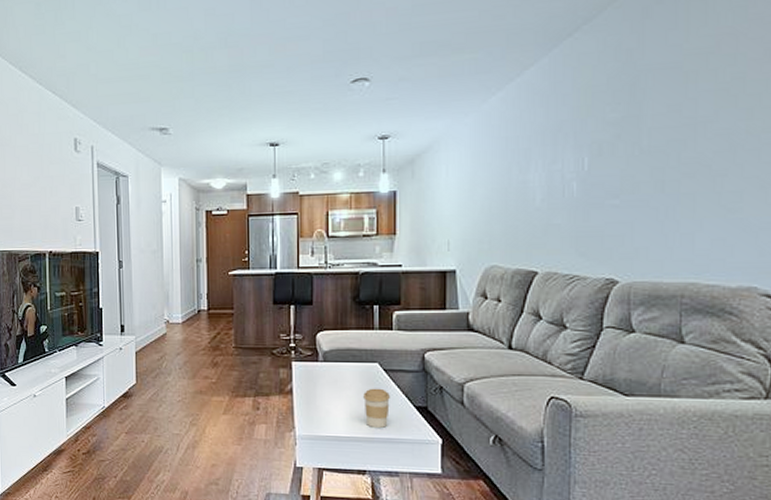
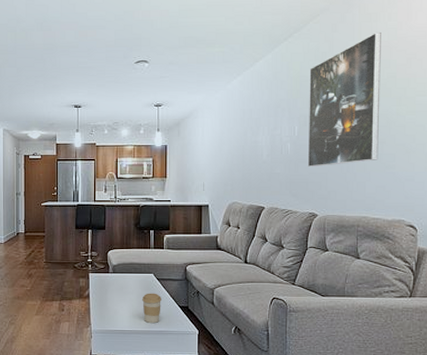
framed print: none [603,12,722,214] -> present [307,31,381,167]

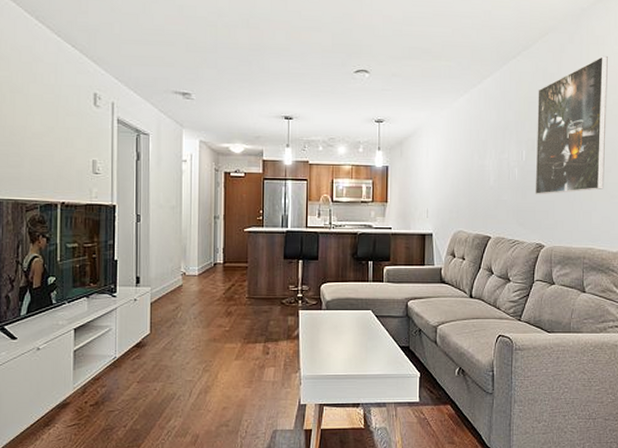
coffee cup: present [142,293,161,324] -> none [359,332,380,367]

